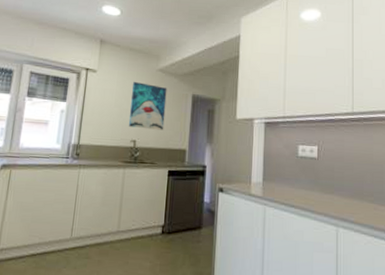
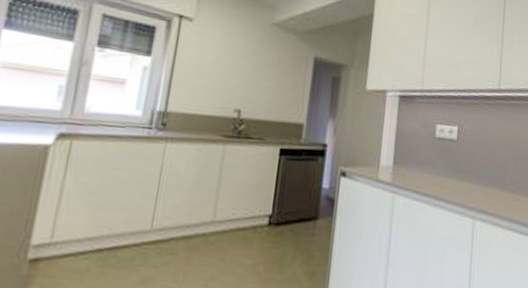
wall art: present [129,82,167,130] -> none [233,37,284,99]

